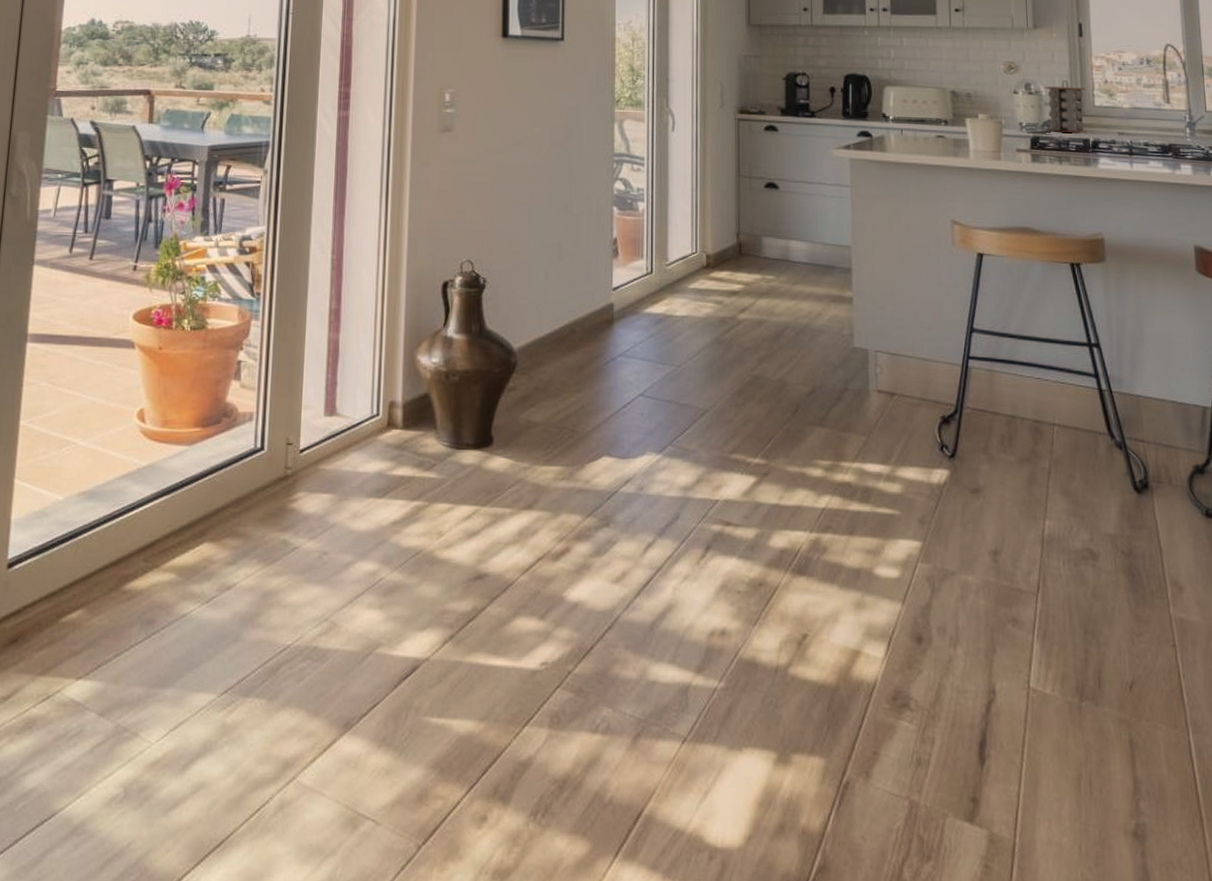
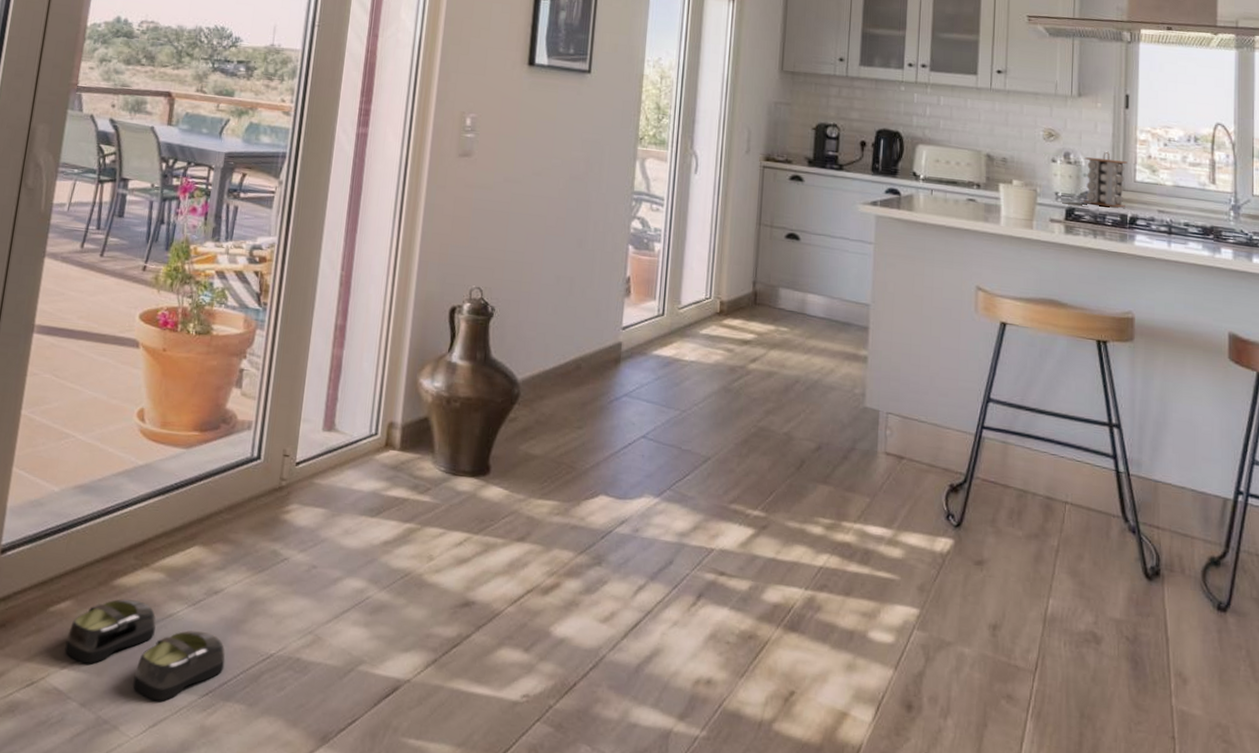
slippers: none [79,603,242,703] -> present [64,598,226,701]

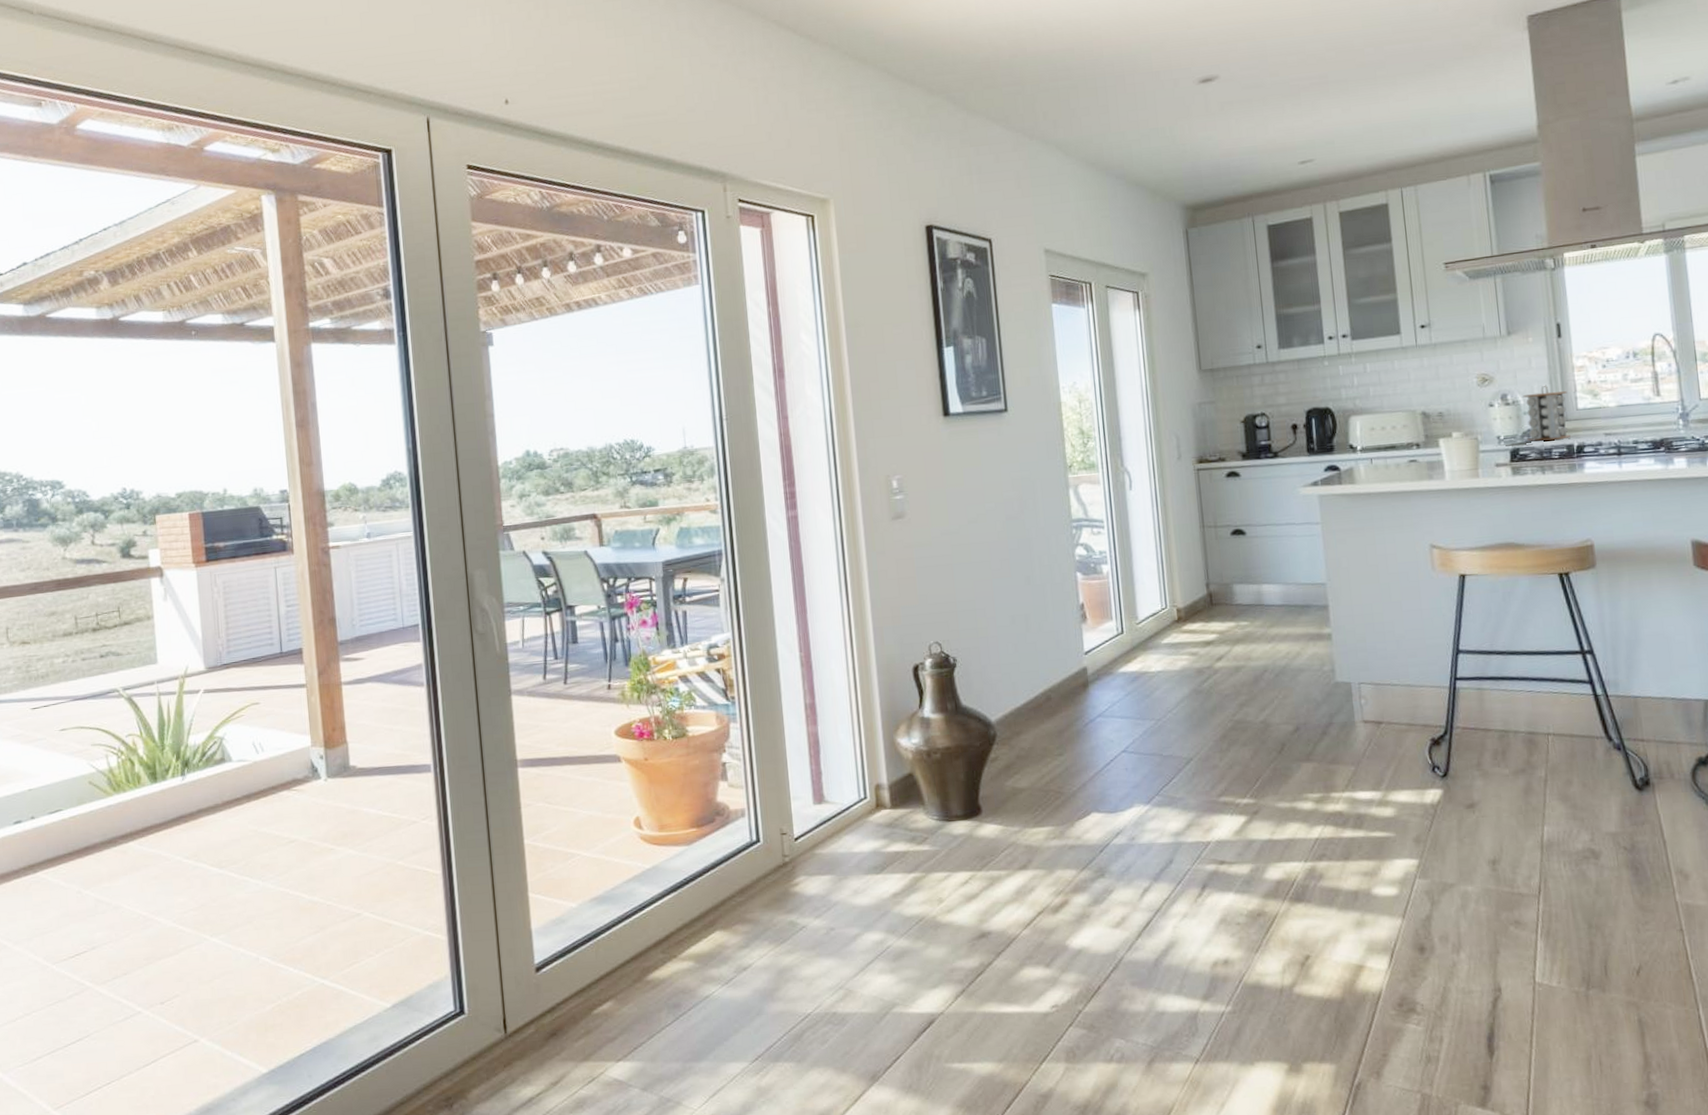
slippers: present [64,598,226,701] -> none [615,989,768,1074]

